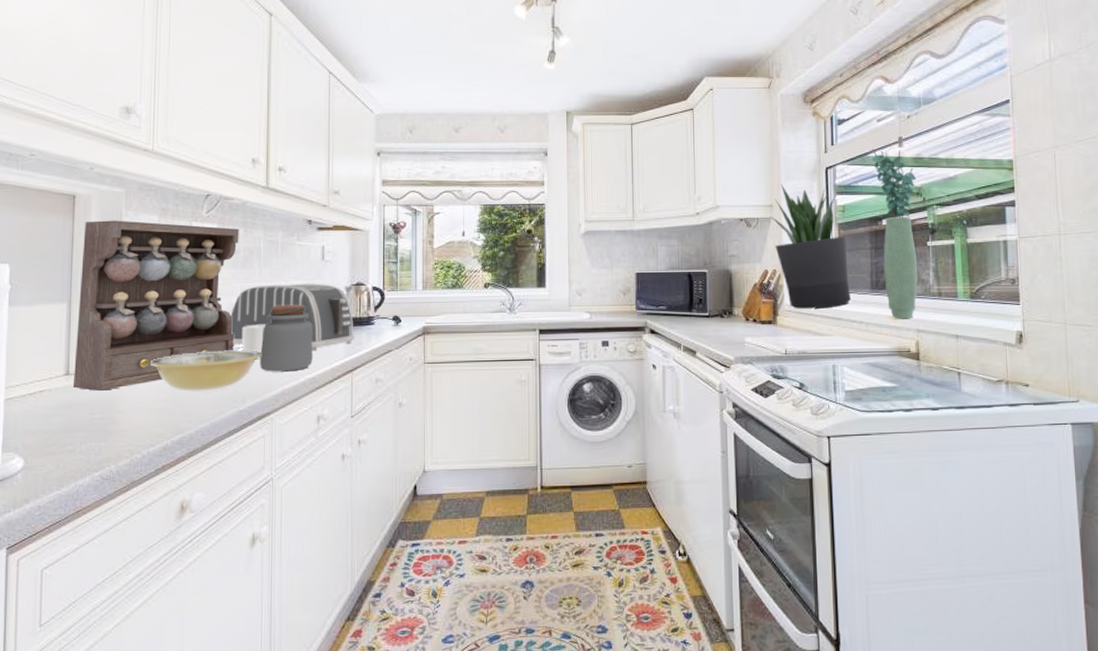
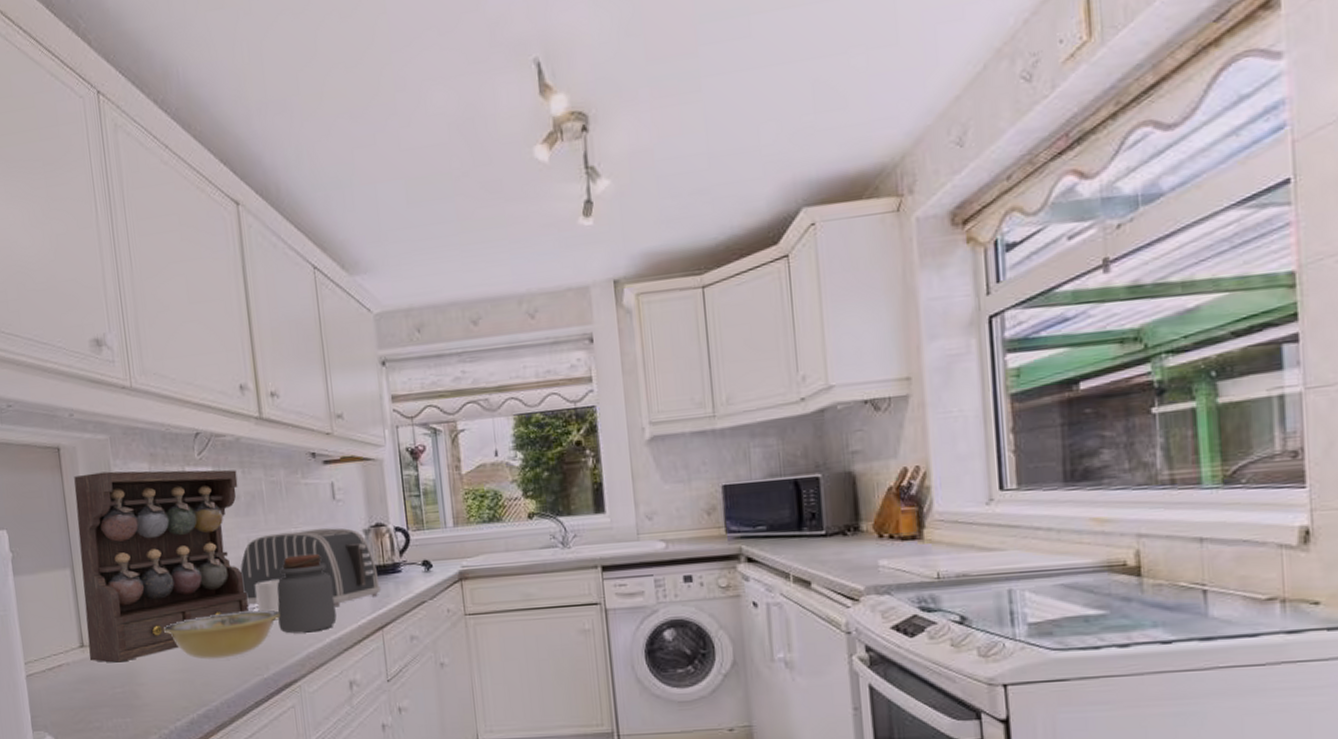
planter: present [770,184,852,309] -> none [908,340,1034,518]
vase: present [871,149,918,319] -> none [1059,277,1137,521]

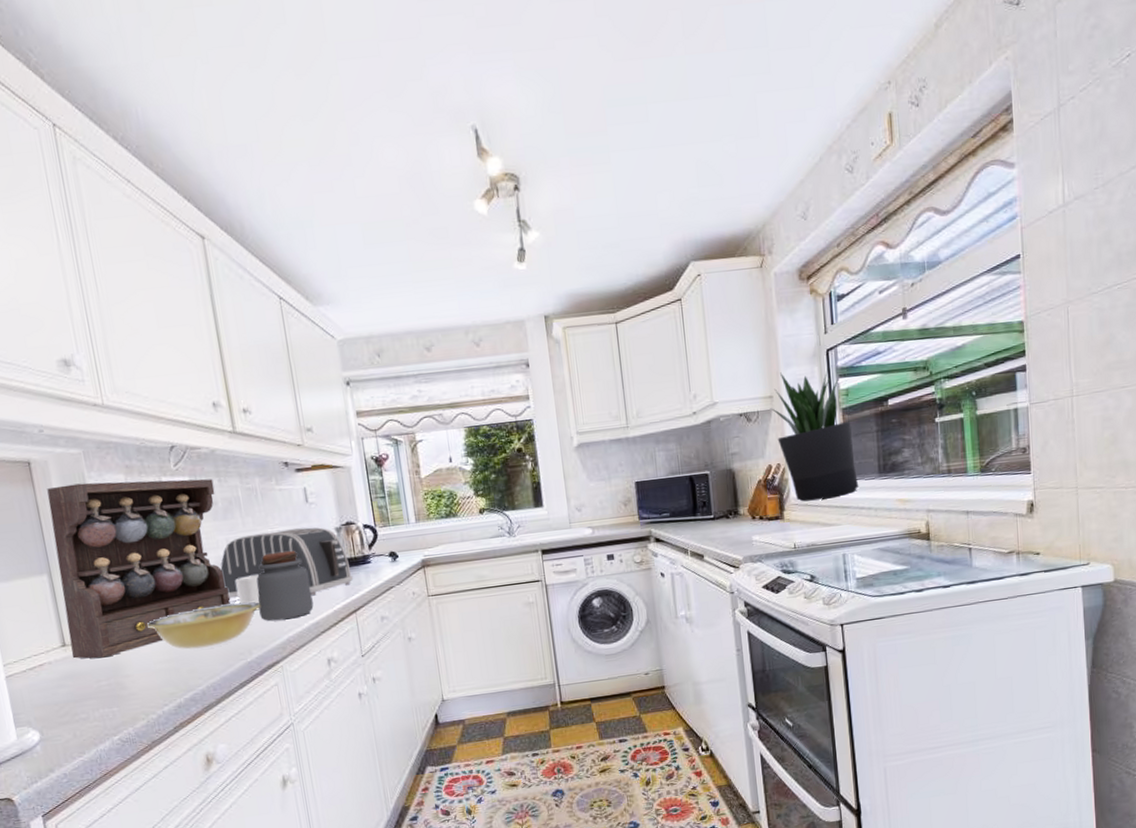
planter: none [908,340,1034,518] -> present [771,368,859,502]

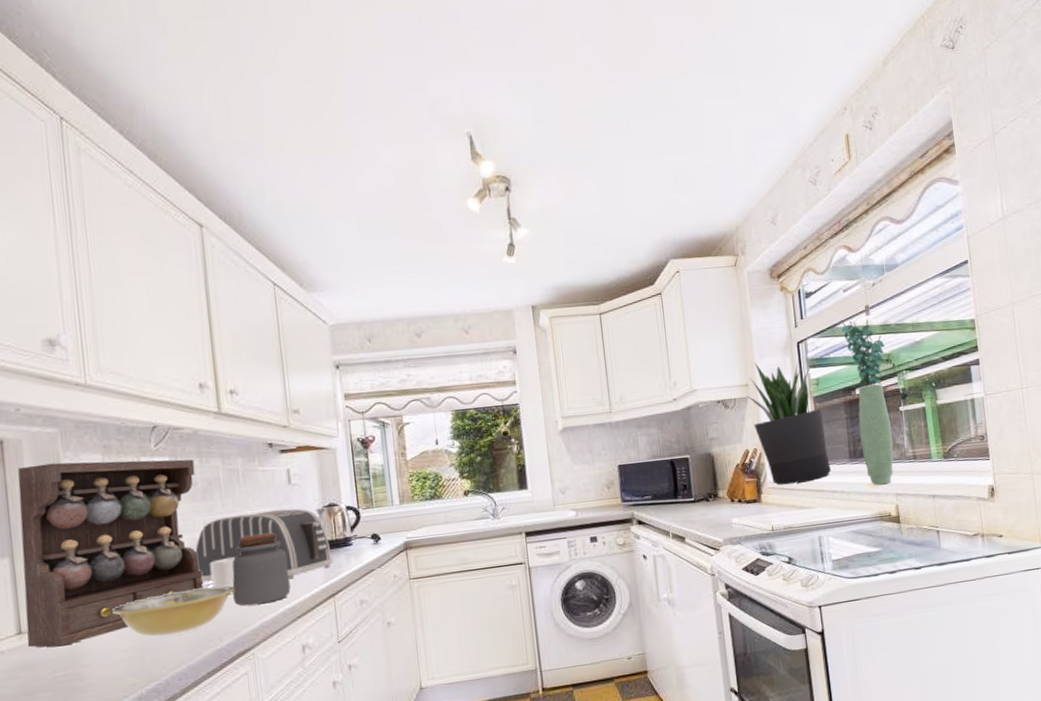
vase: none [874,322,926,501] -> present [840,318,894,485]

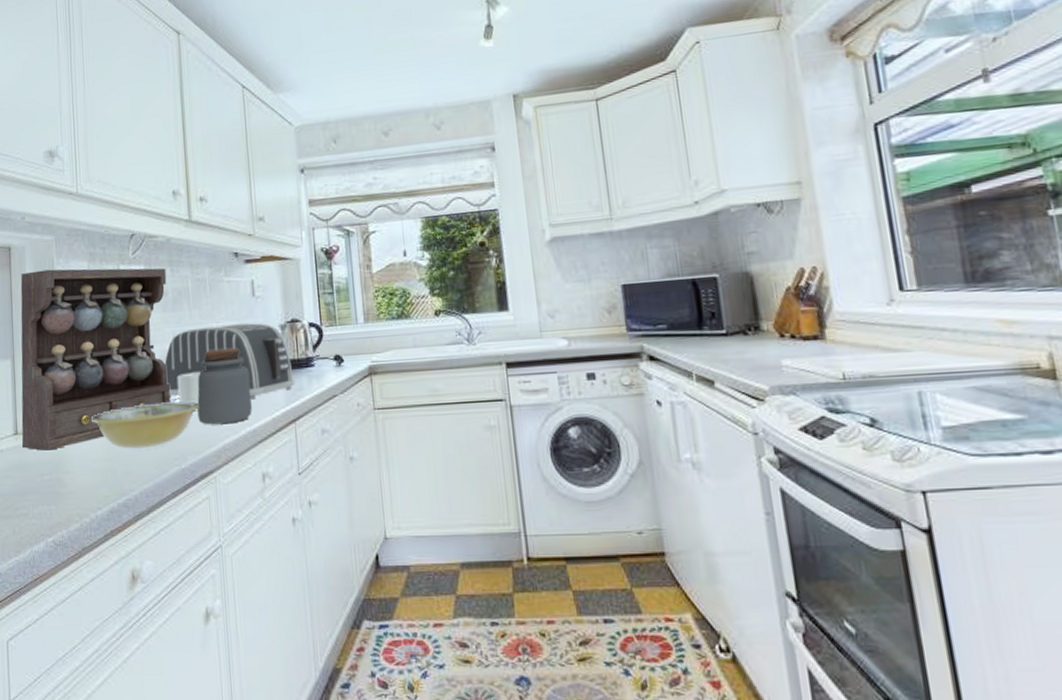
planter: present [747,359,832,486] -> none [799,146,936,318]
vase: present [840,318,894,485] -> none [941,86,1042,323]

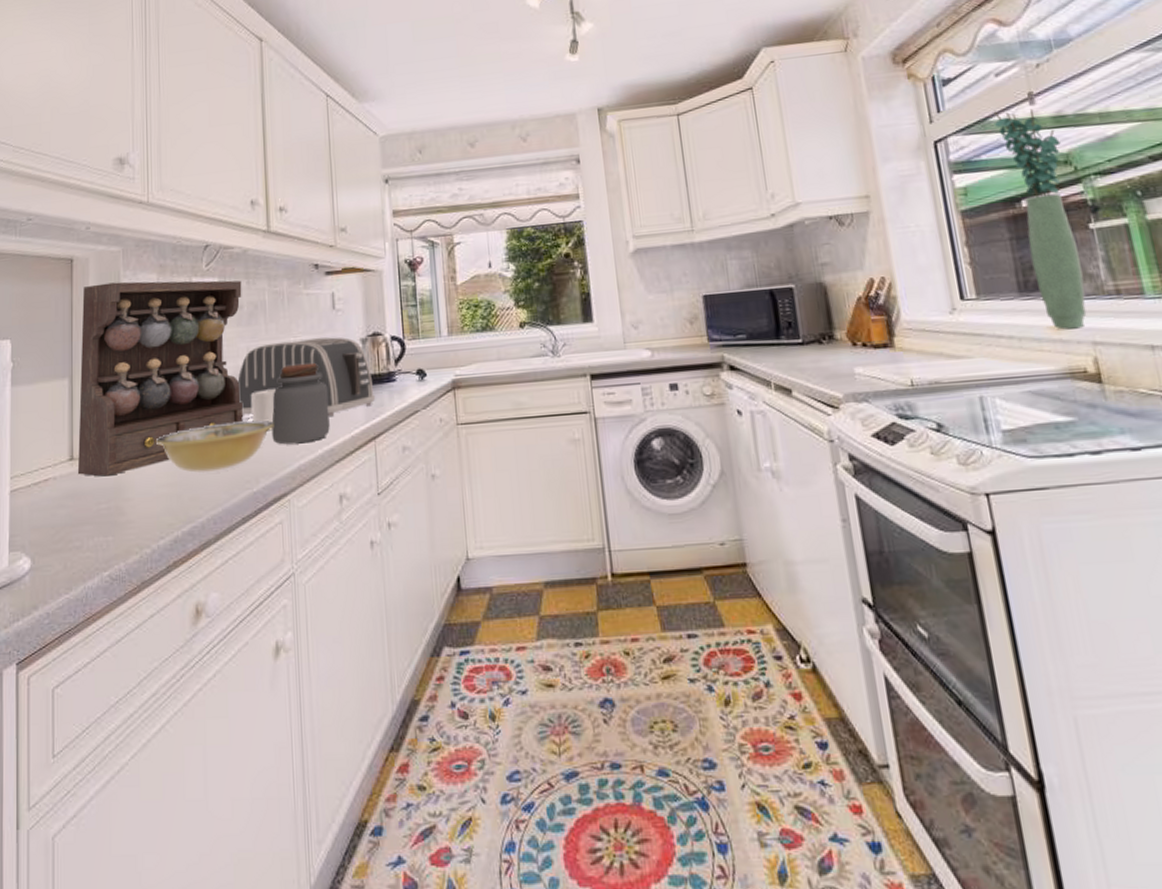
vase: none [941,86,1042,323] -> present [993,108,1087,330]

